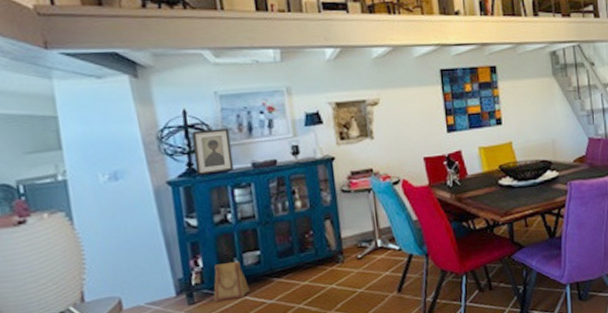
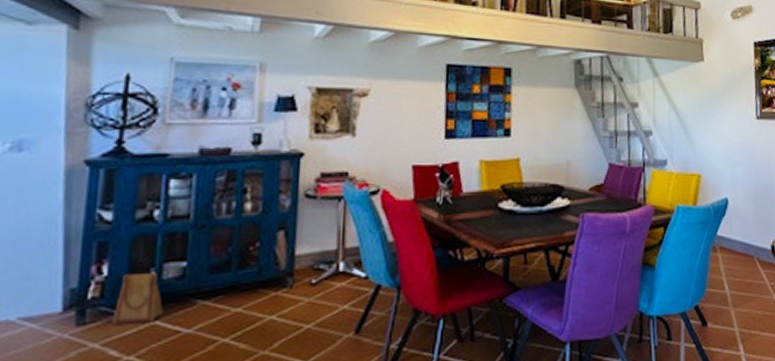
picture frame: present [192,128,234,175] -> none [126,101,179,157]

